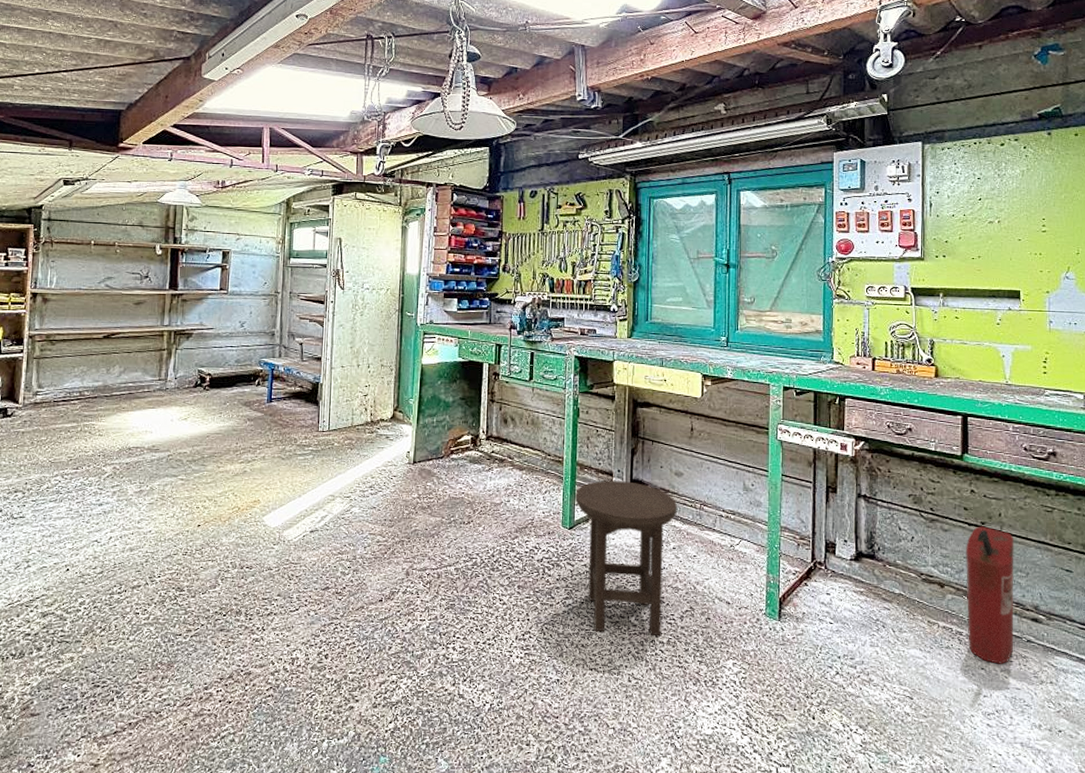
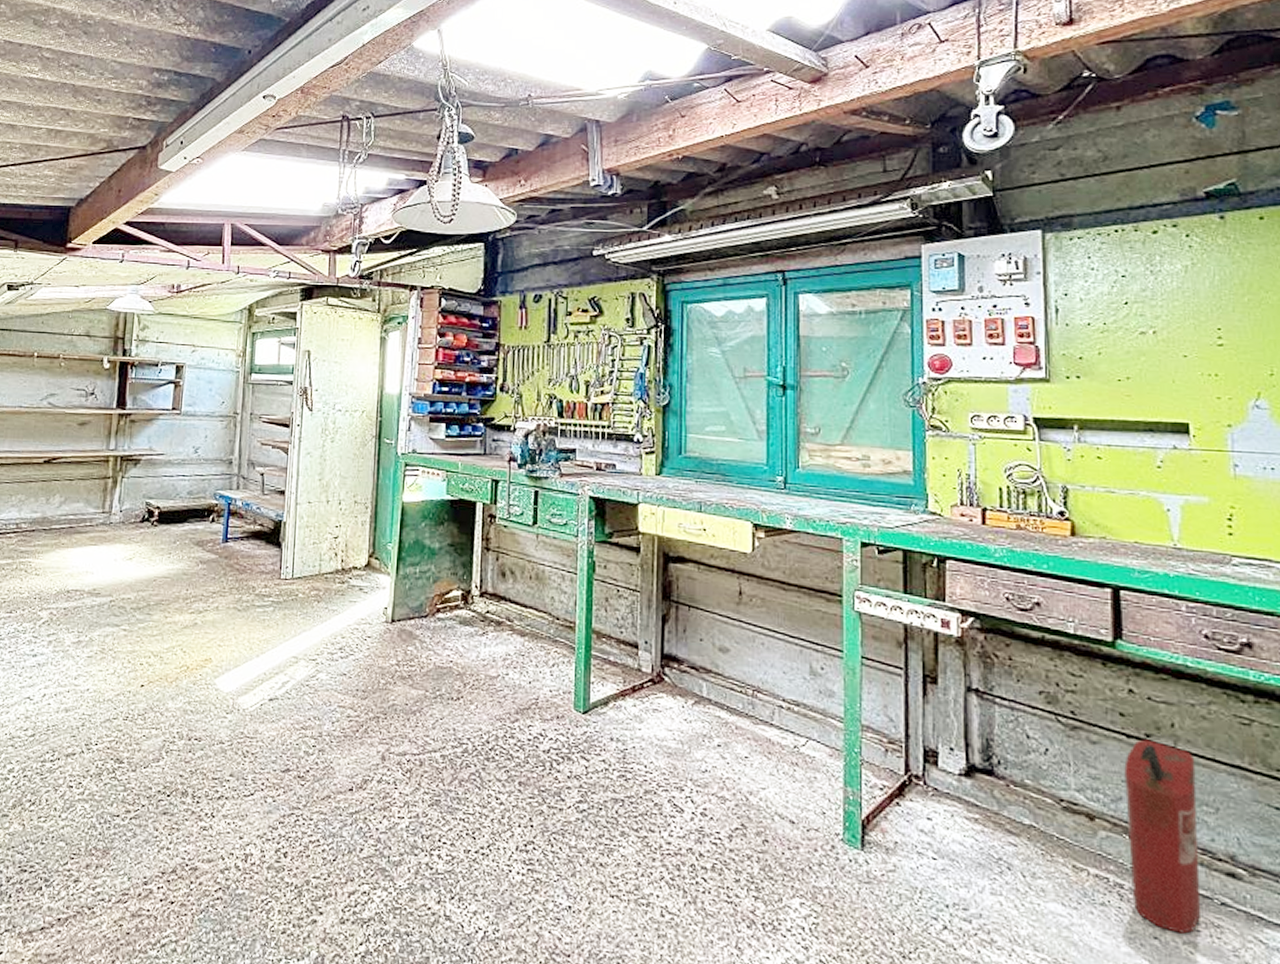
stool: present [575,480,677,637] -> none [591,653,722,860]

